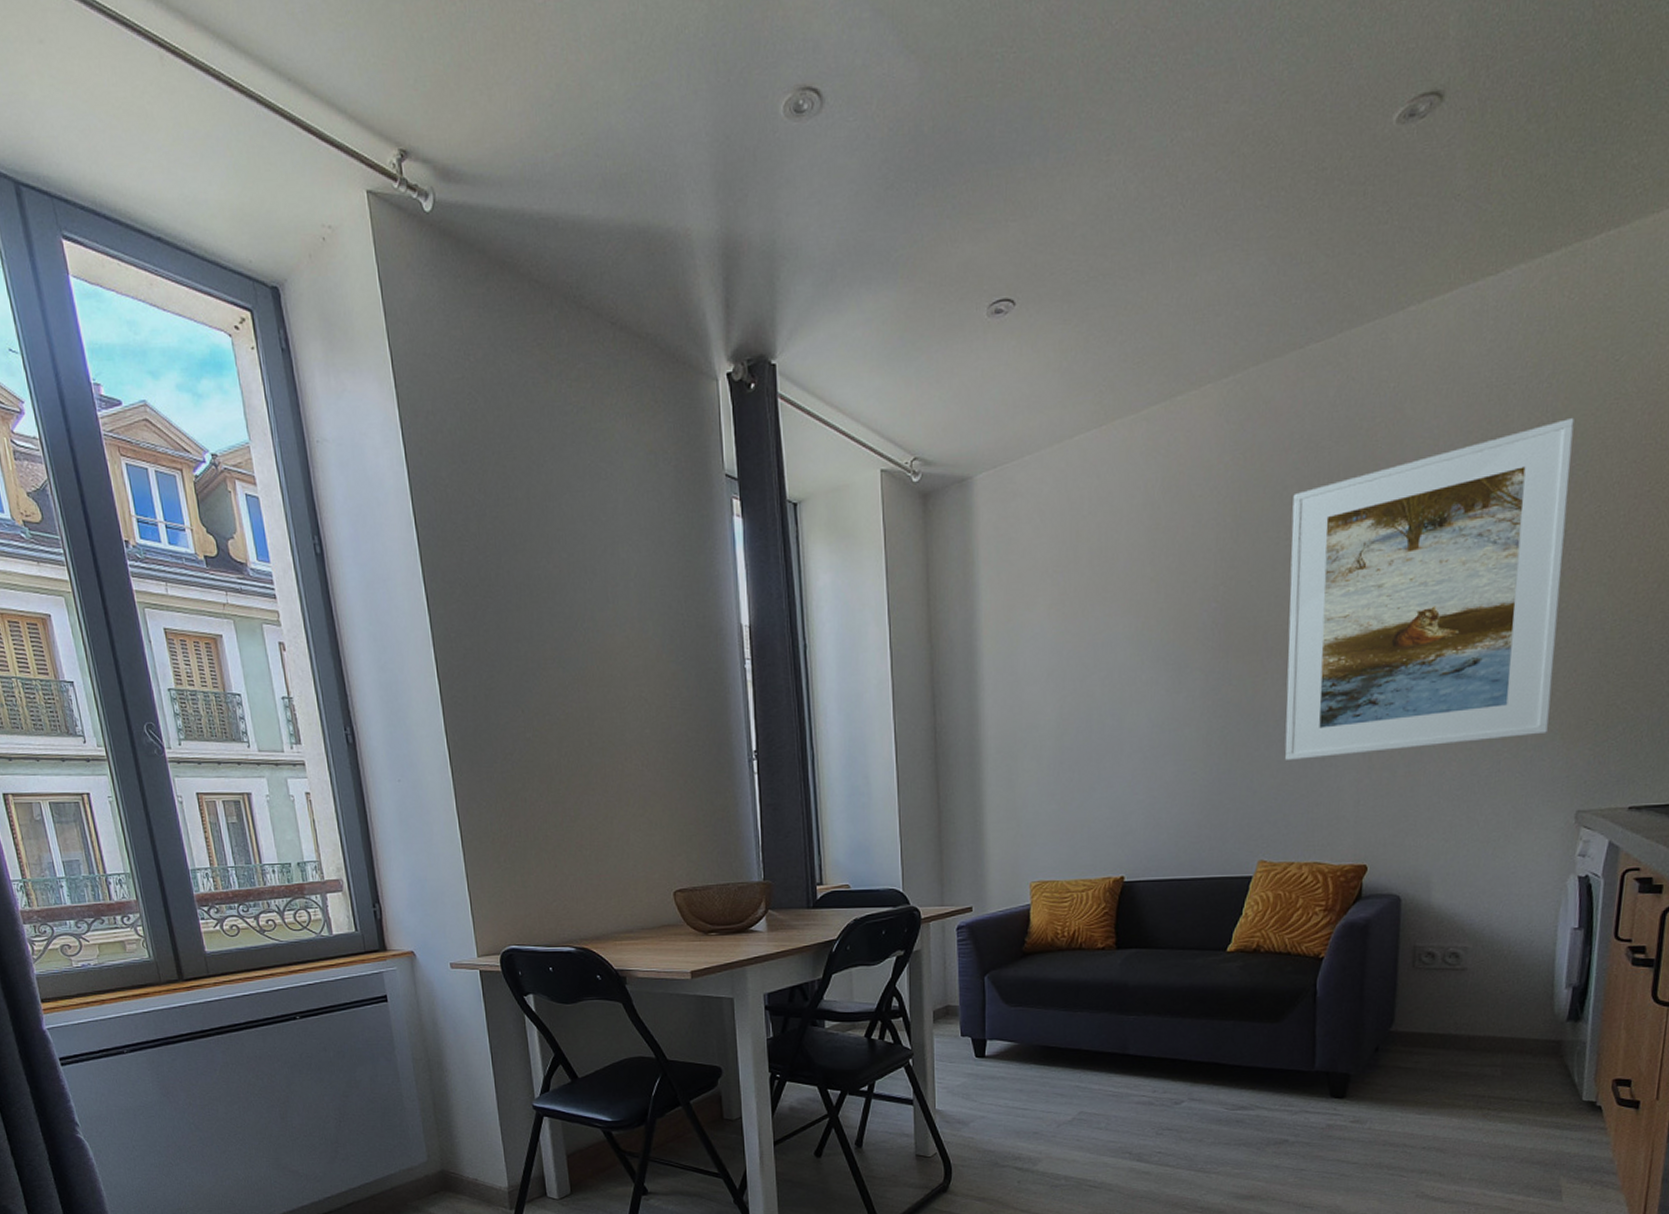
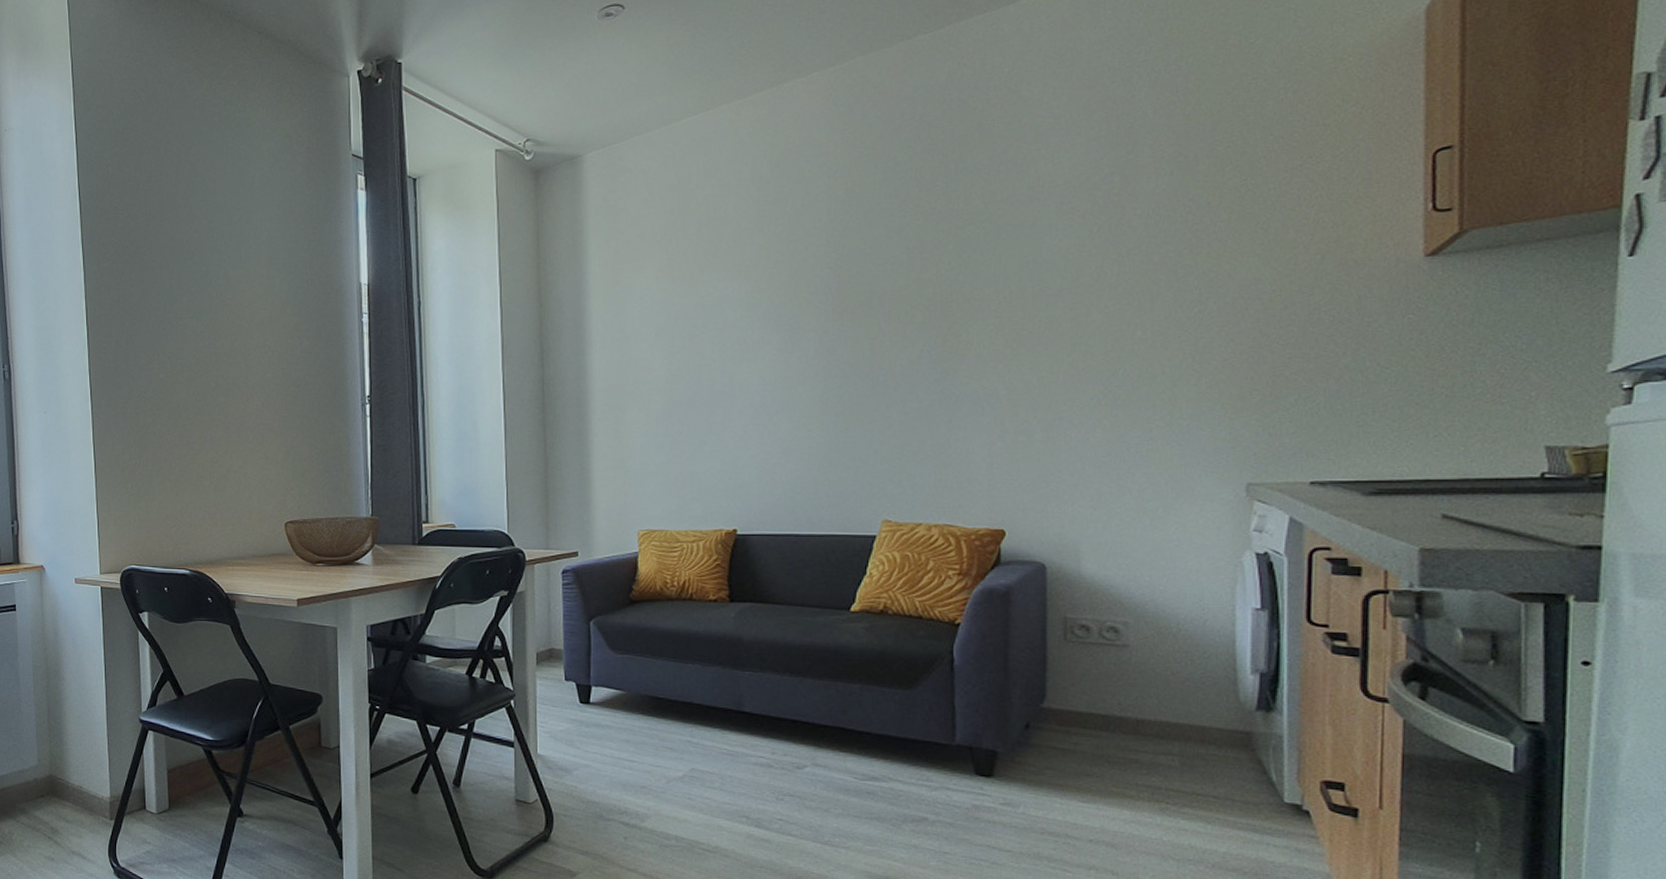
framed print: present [1285,417,1574,761] -> none [906,96,1209,422]

